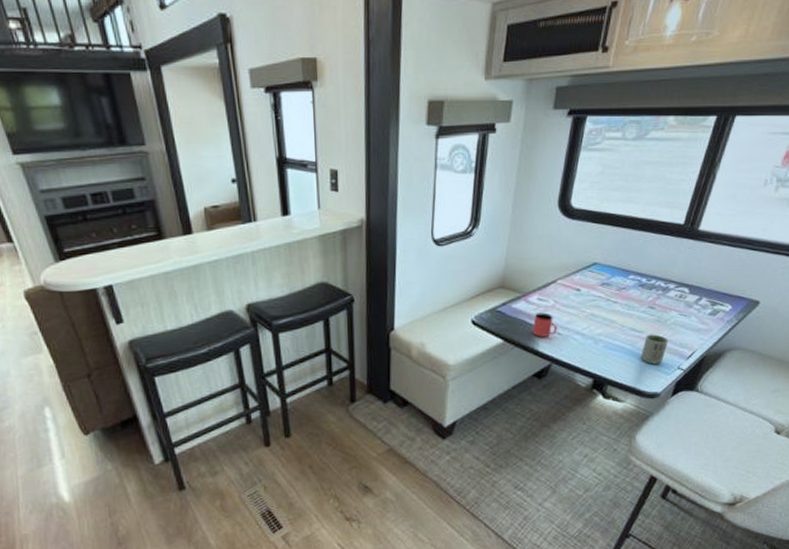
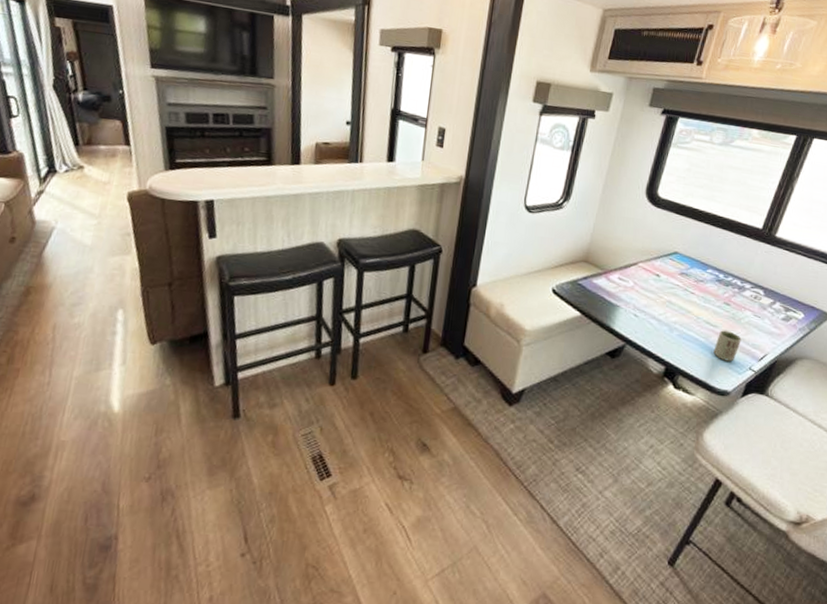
cup: present [532,312,557,337] -> none [610,291,634,317]

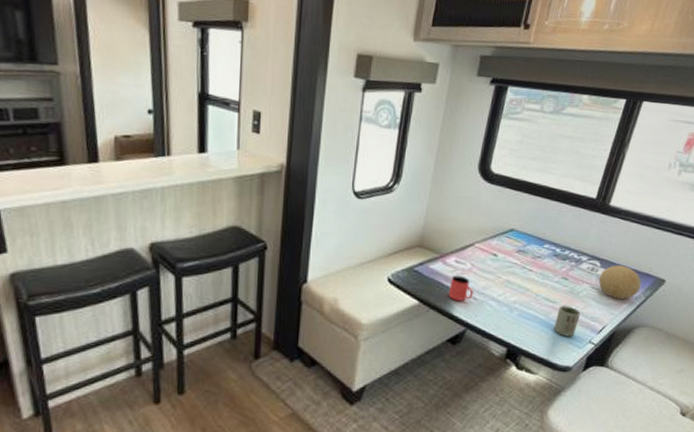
cup: none [610,291,634,317] -> present [448,275,473,301]
decorative ball: none [762,295,806,330] -> present [599,265,641,299]

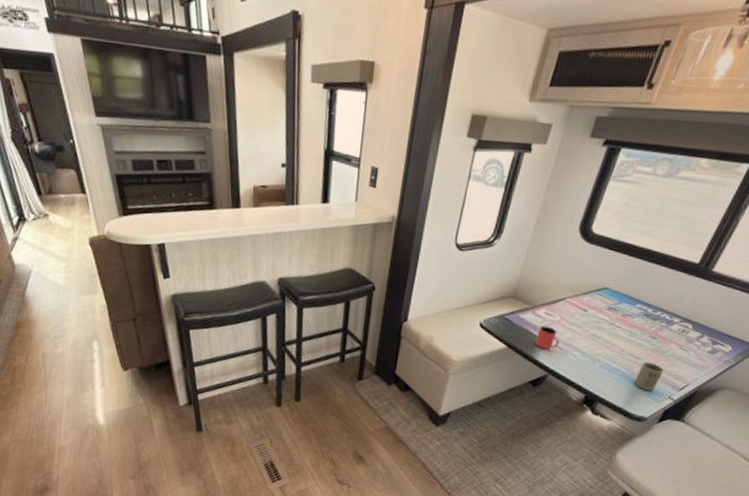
decorative ball: present [599,265,641,299] -> none [688,329,734,362]

